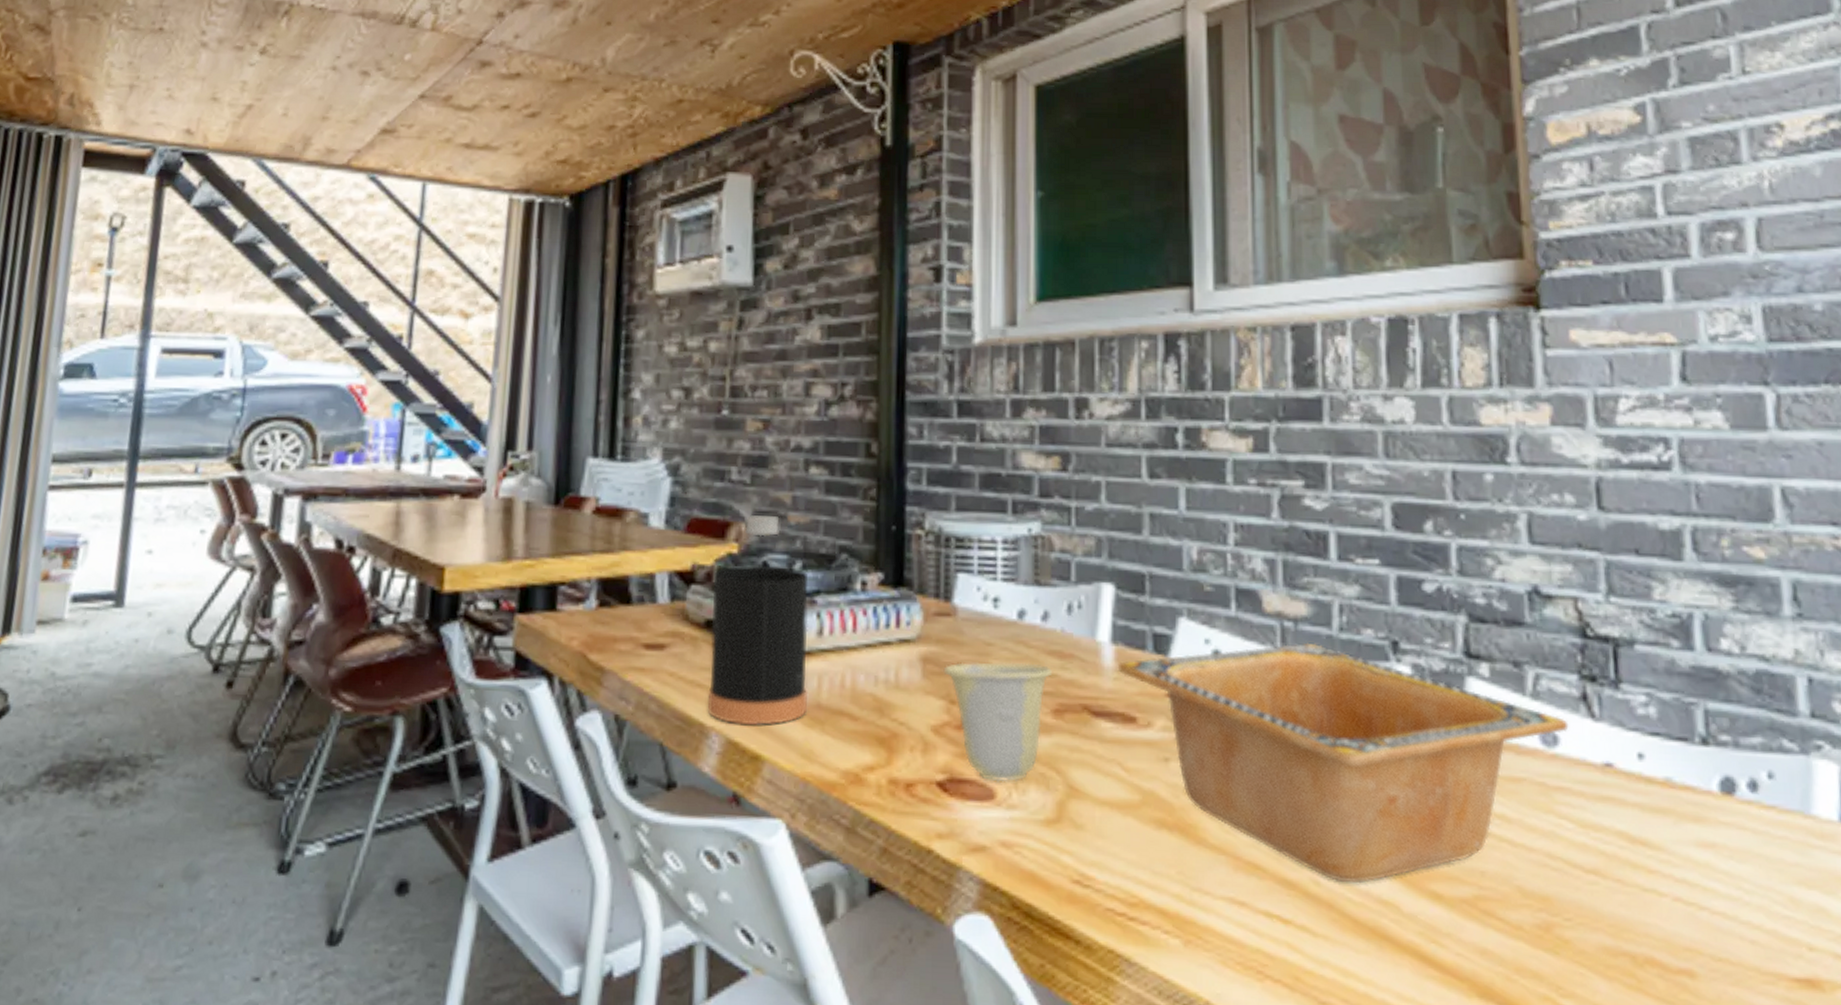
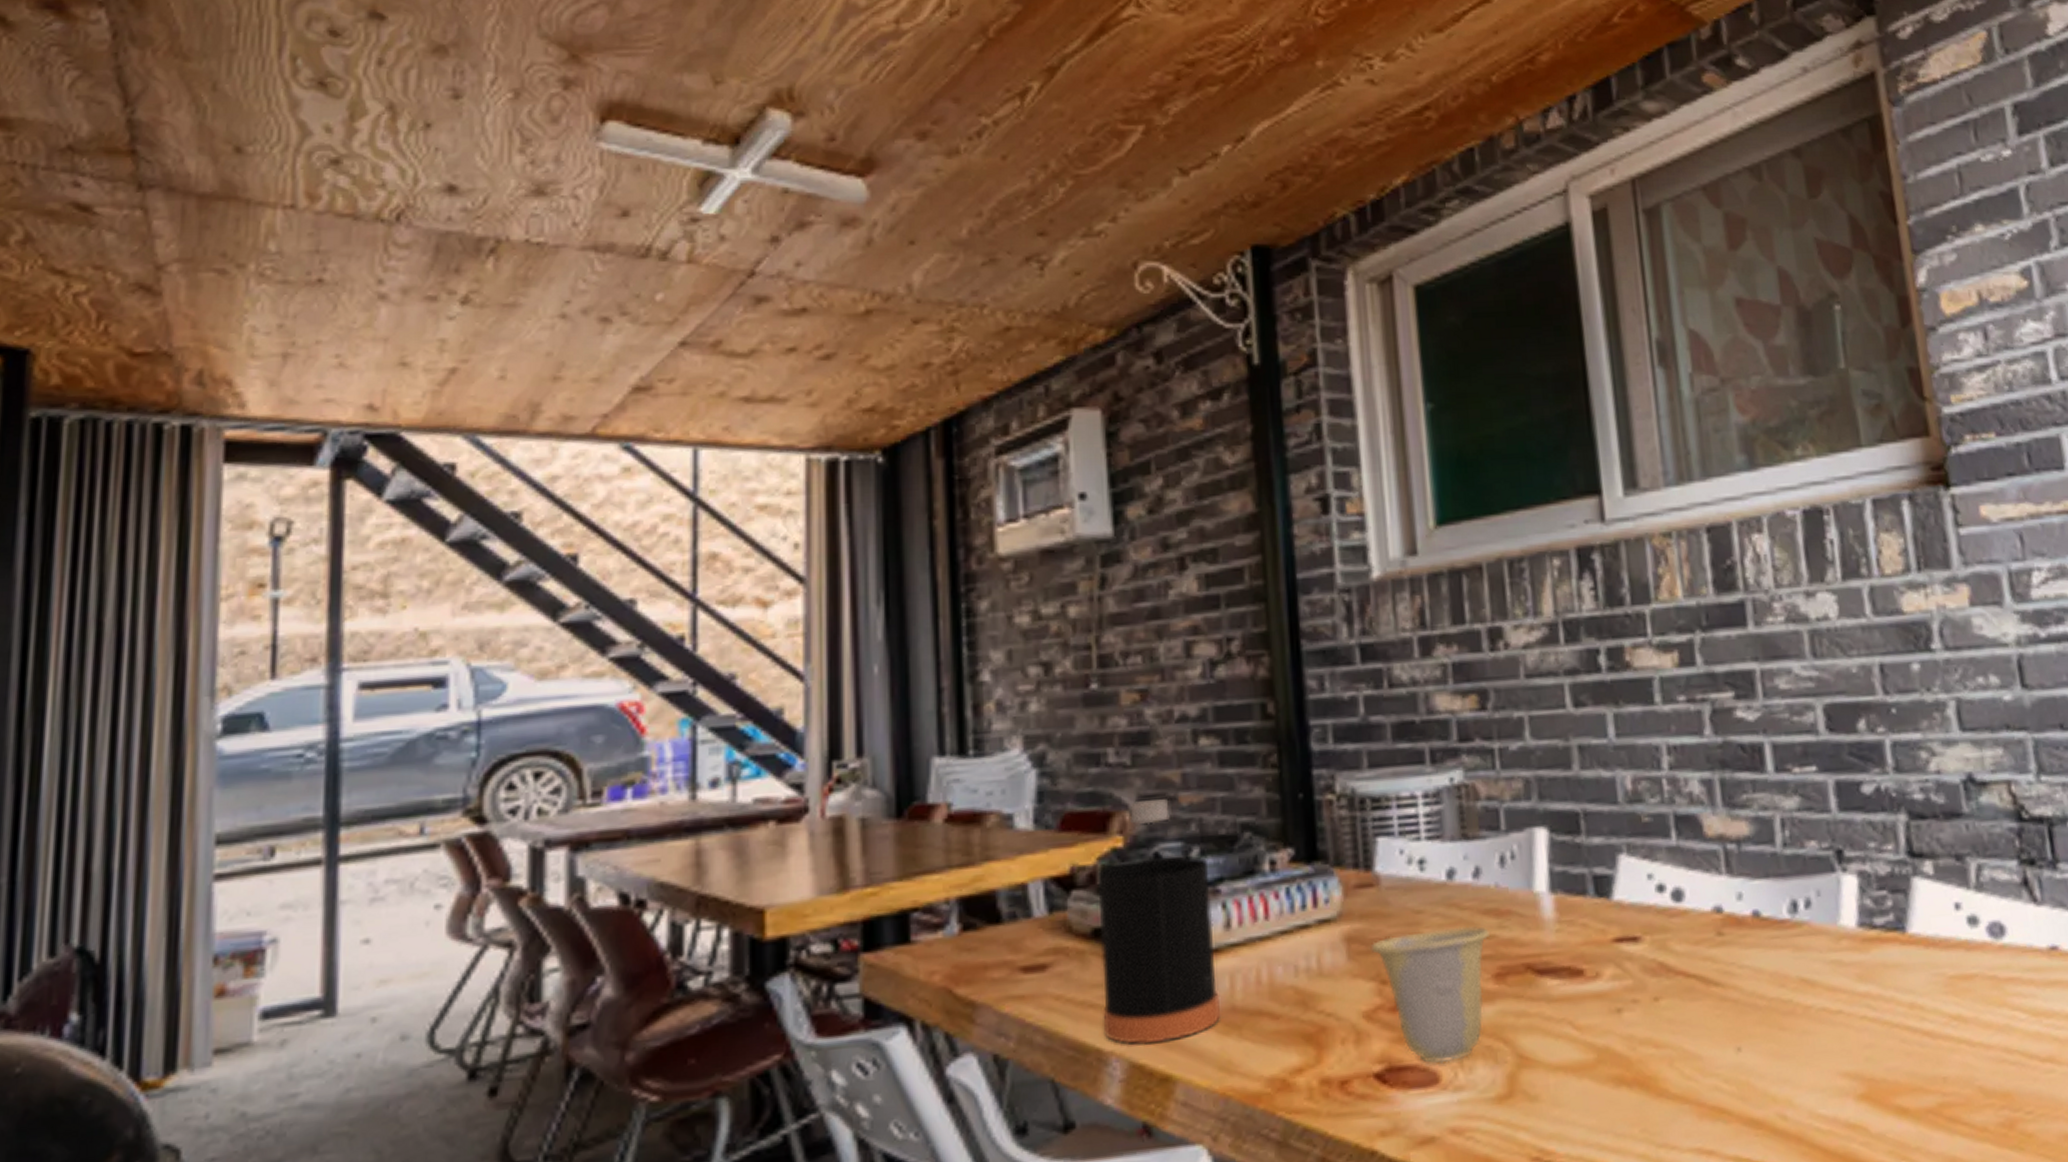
serving bowl: present [1117,642,1569,883] -> none [1558,863,2014,1113]

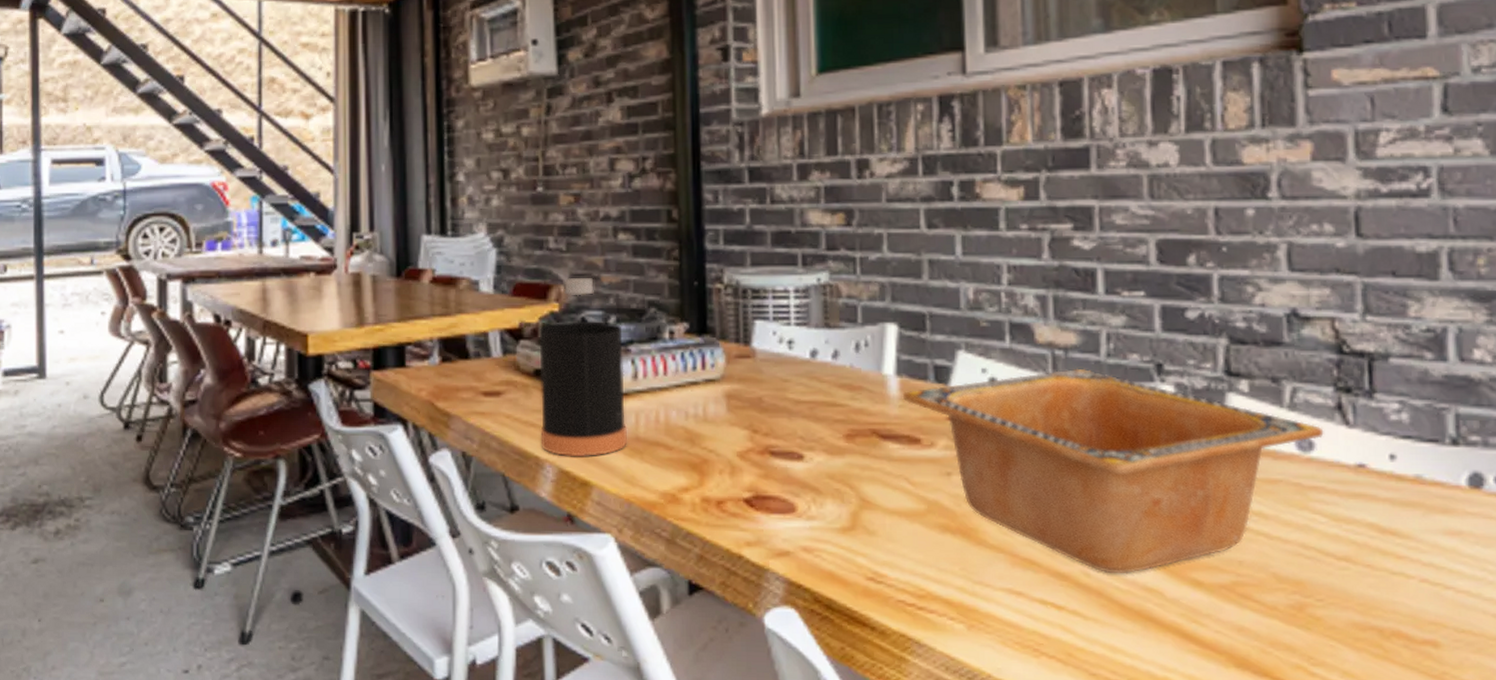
cup: present [1370,926,1491,1064] -> none [745,395,844,498]
serving bowl: none [1558,863,2014,1113] -> present [902,368,1324,574]

